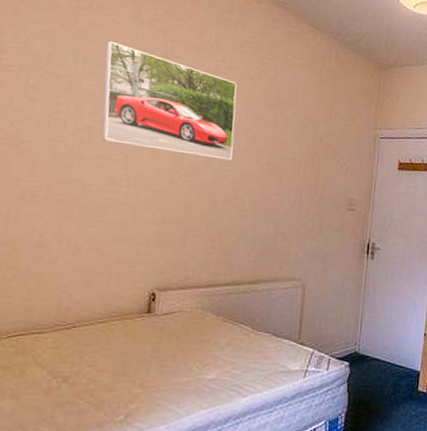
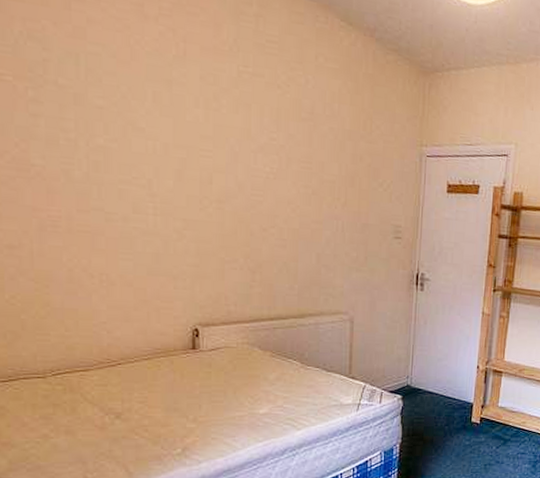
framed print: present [102,40,237,161] -> none [109,41,265,184]

